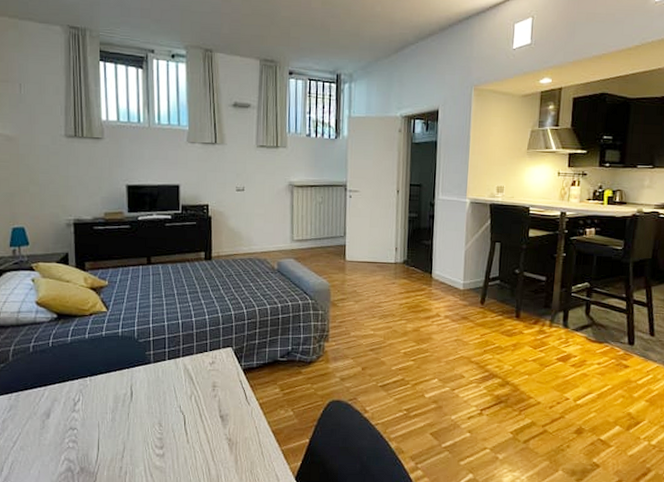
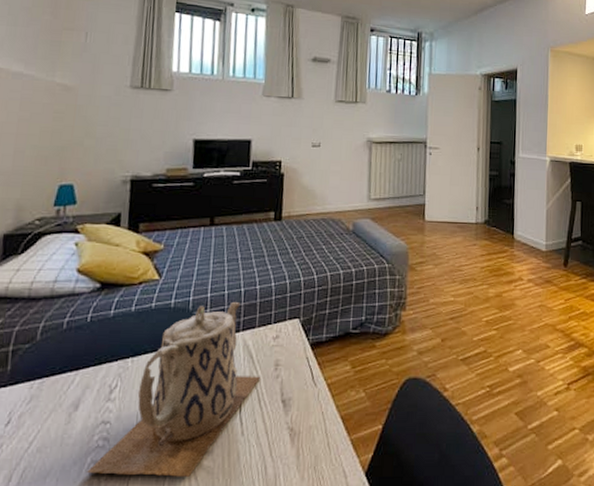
teapot: none [61,332,200,474] -> present [86,302,260,477]

